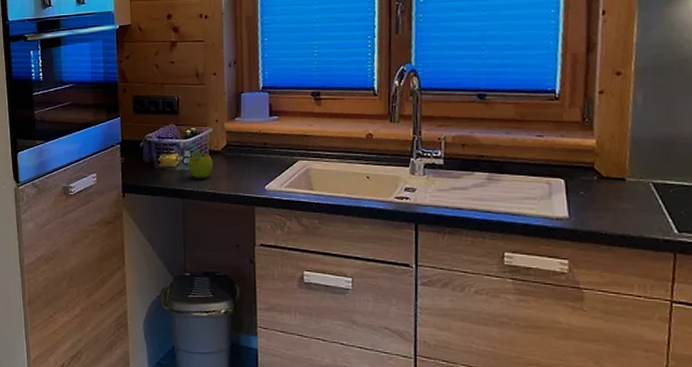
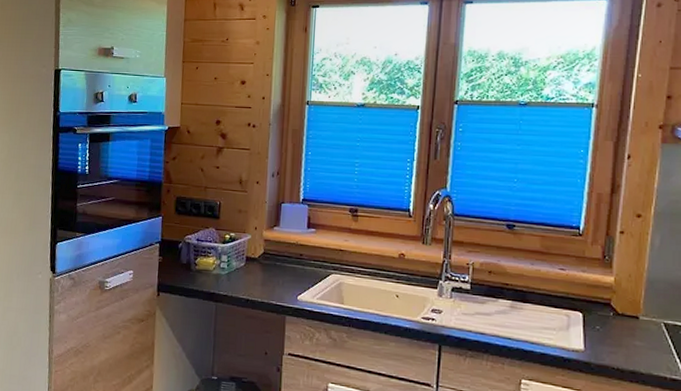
fruit: present [188,149,213,179] -> none [224,255,249,285]

